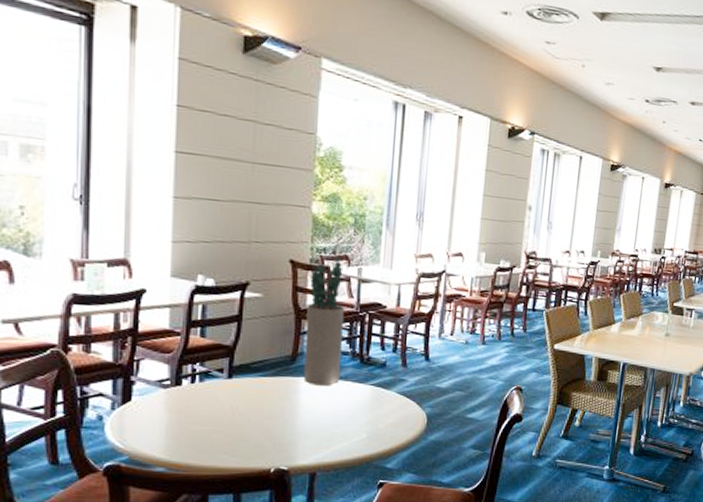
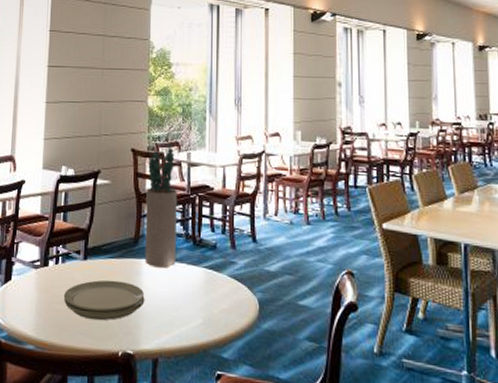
plate: none [202,398,303,440] -> present [63,280,145,321]

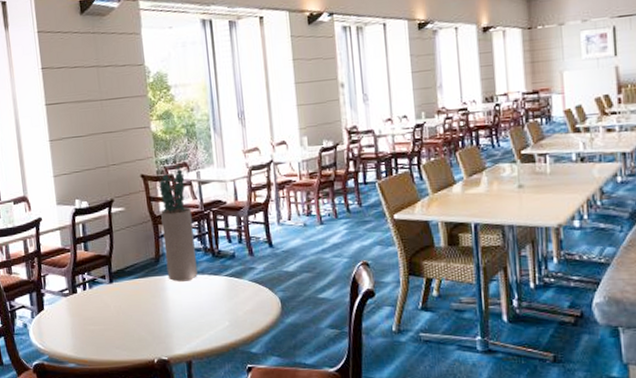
plate: present [63,280,145,321] -> none [95,297,173,335]

